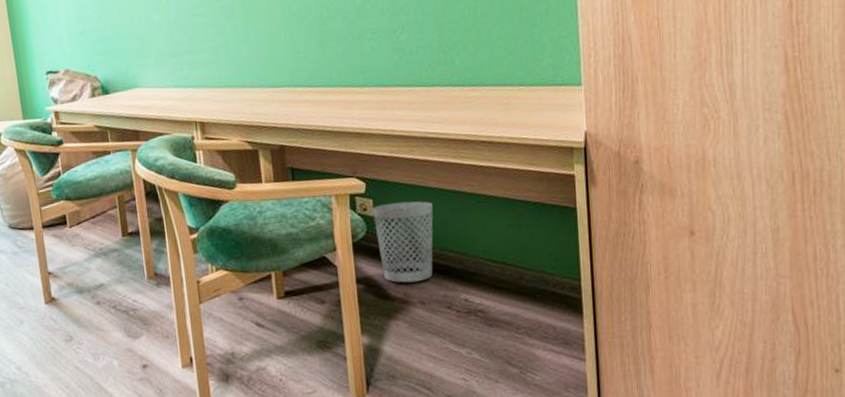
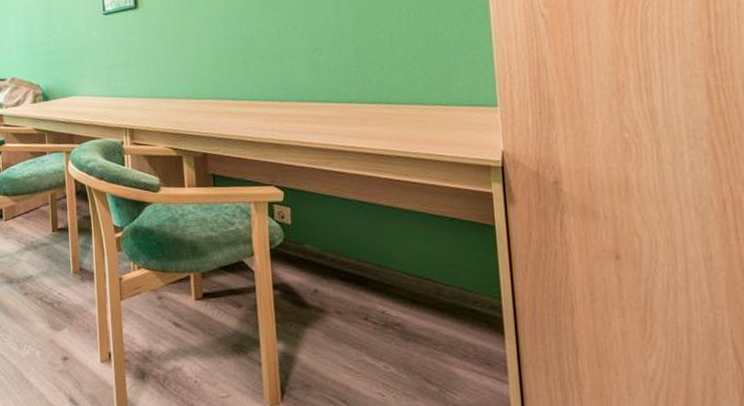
wastebasket: present [373,201,434,283] -> none [290,211,350,292]

